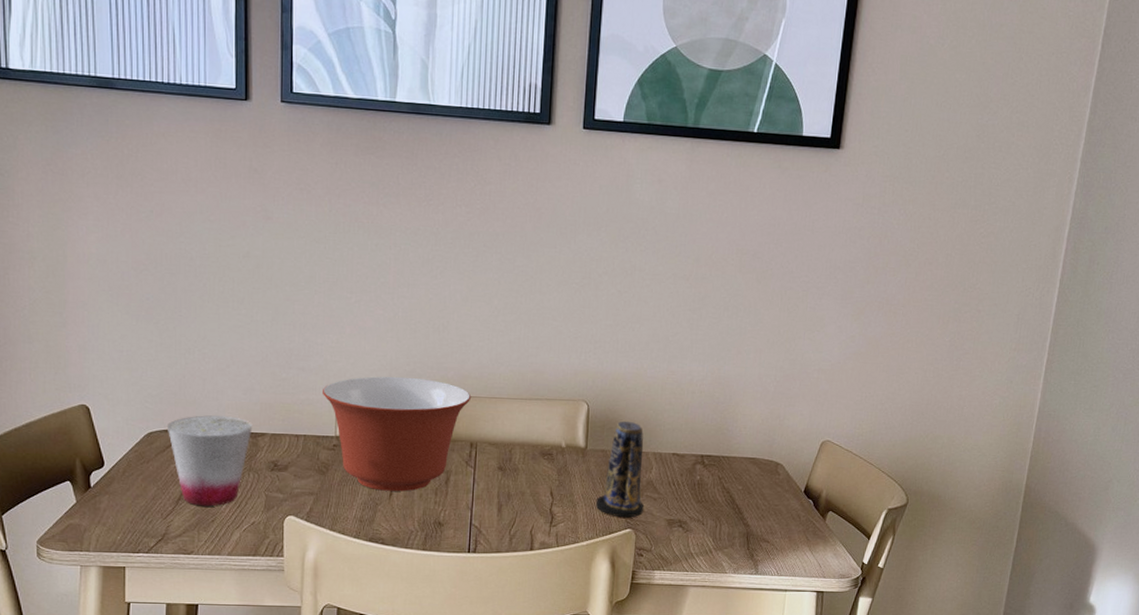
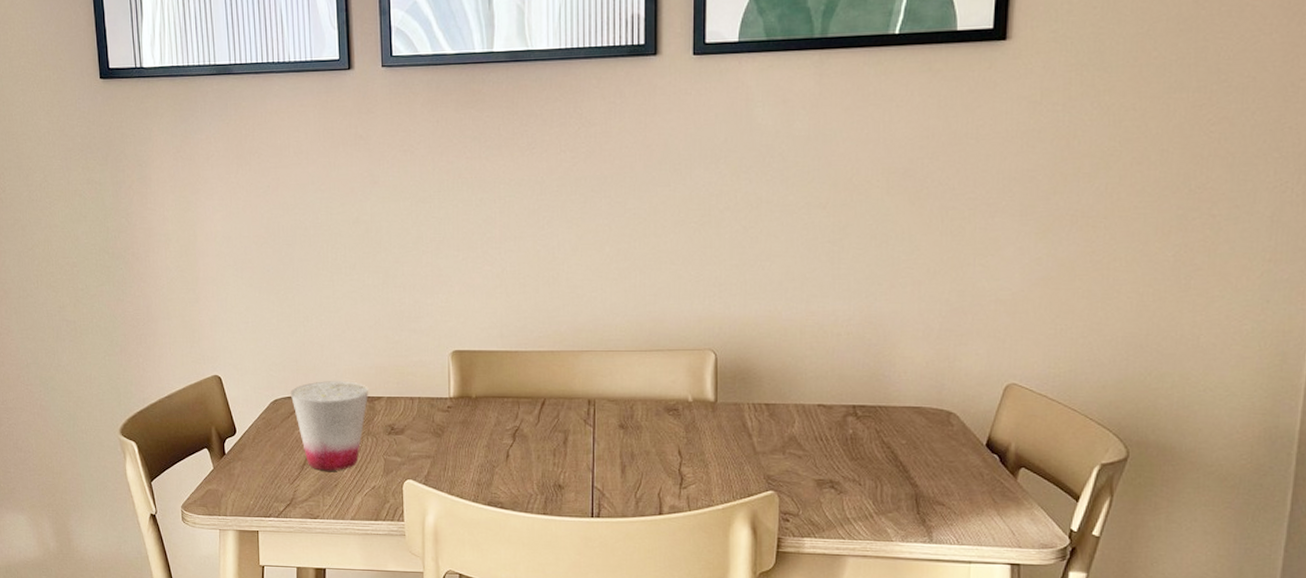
mixing bowl: present [323,376,472,492] -> none [435,333,587,453]
candle: present [596,421,645,518] -> none [731,370,788,478]

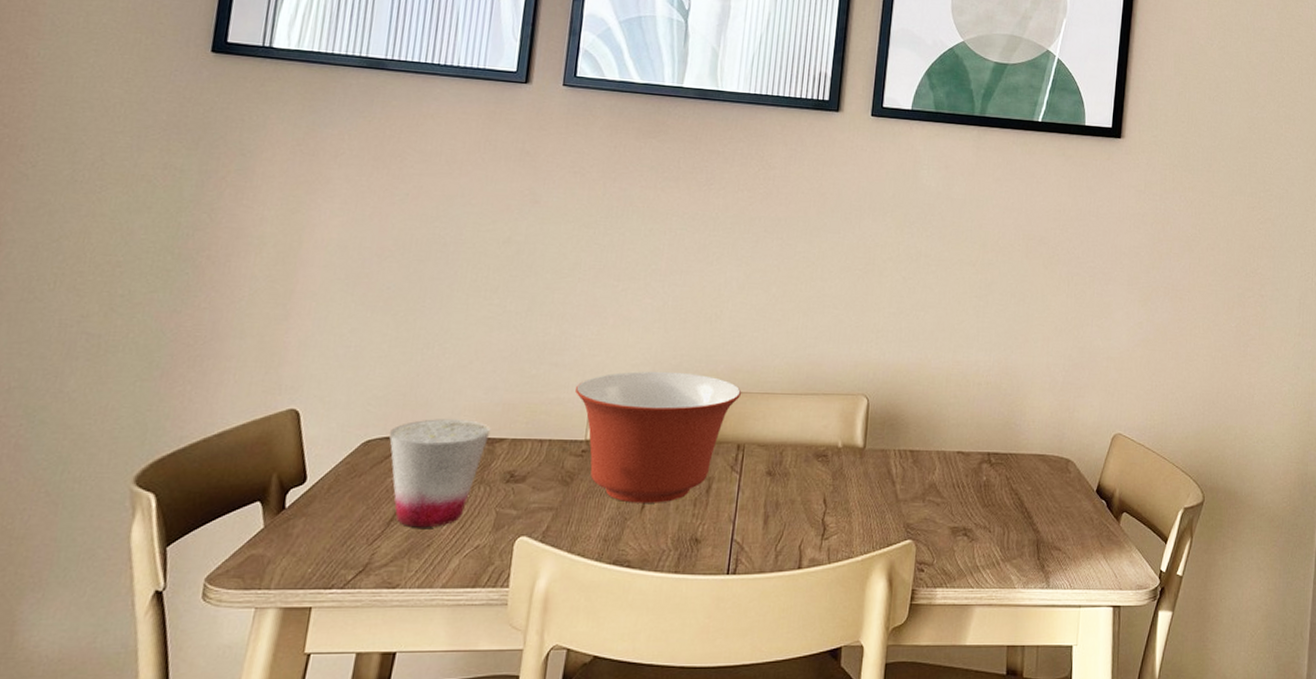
mixing bowl: none [435,333,587,453] -> present [575,371,742,503]

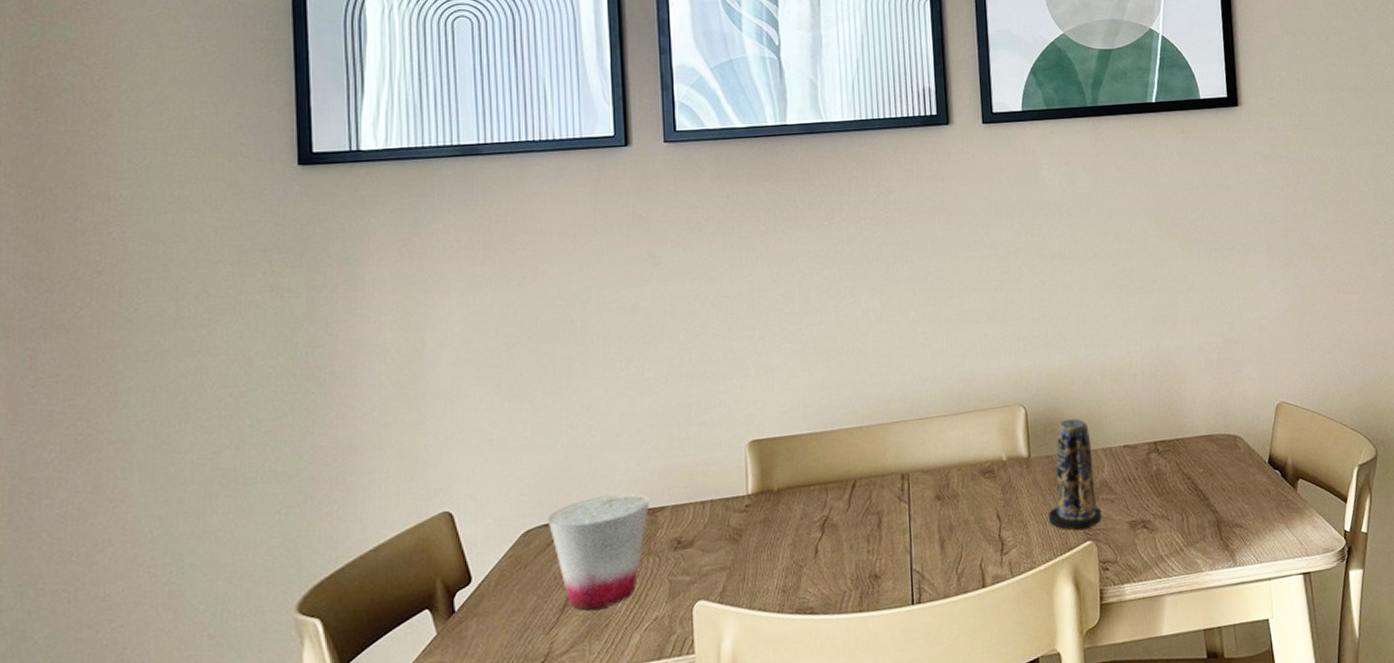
mixing bowl: present [575,371,742,503] -> none [729,410,897,550]
candle: none [873,416,927,527] -> present [1049,418,1102,530]

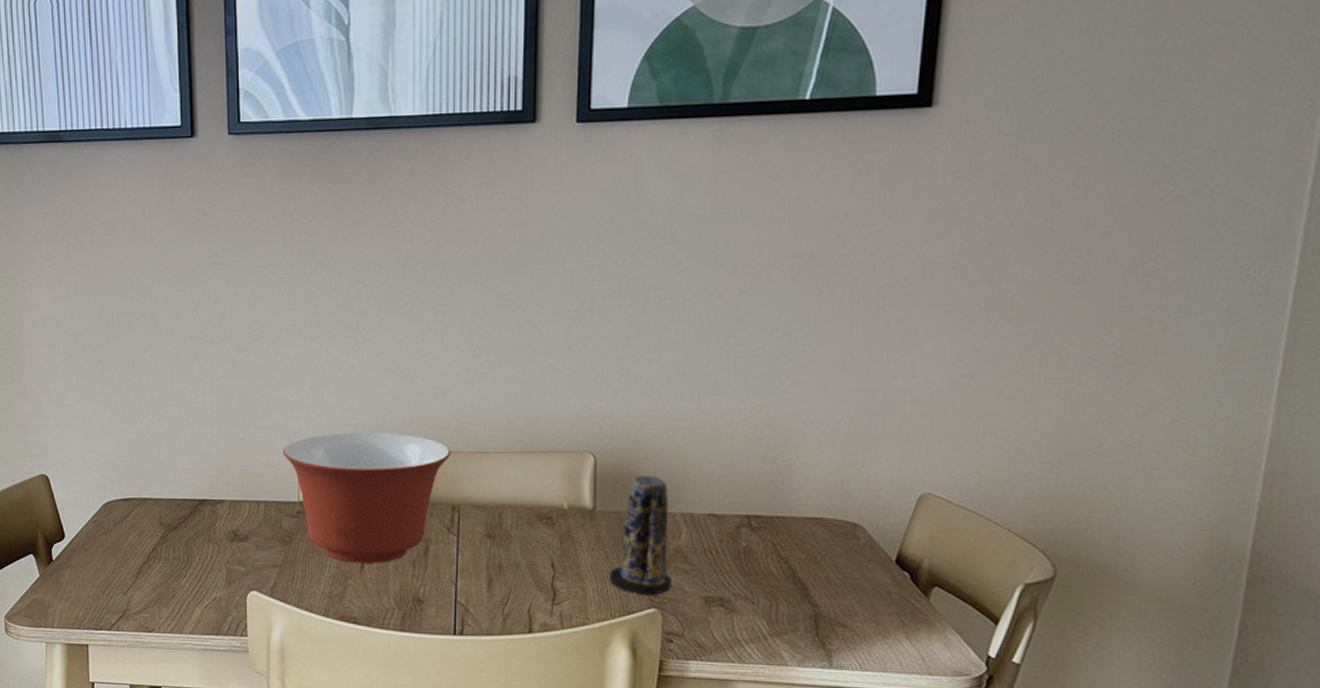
cup: present [547,493,650,610] -> none [124,482,211,581]
mixing bowl: none [729,410,897,550] -> present [283,431,452,564]

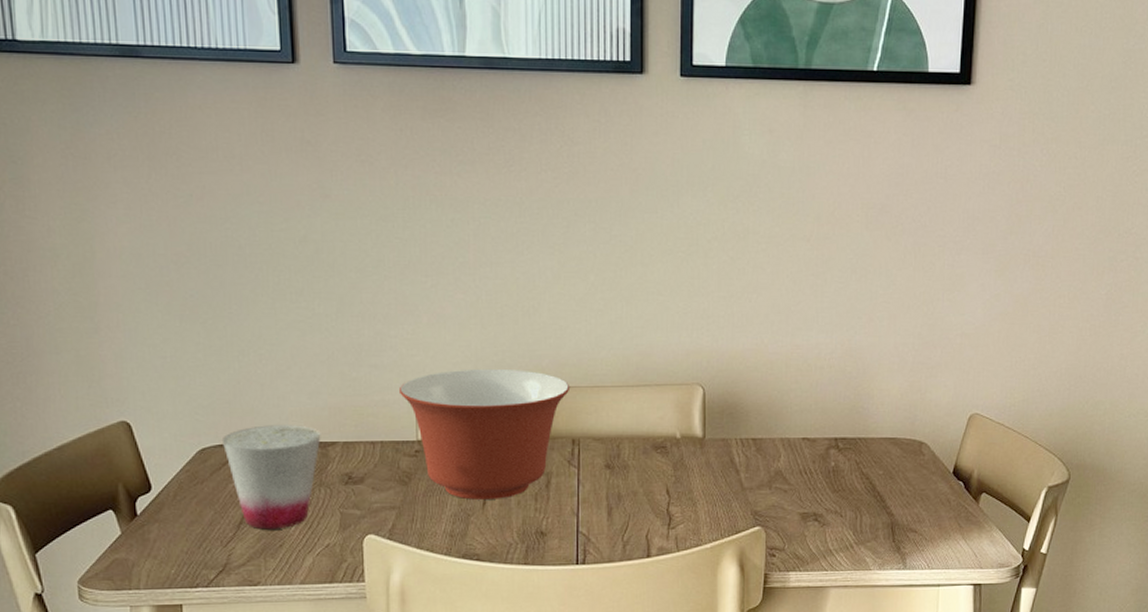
cup: none [124,482,211,581] -> present [221,425,321,530]
candle: present [610,475,673,595] -> none [719,404,774,514]

